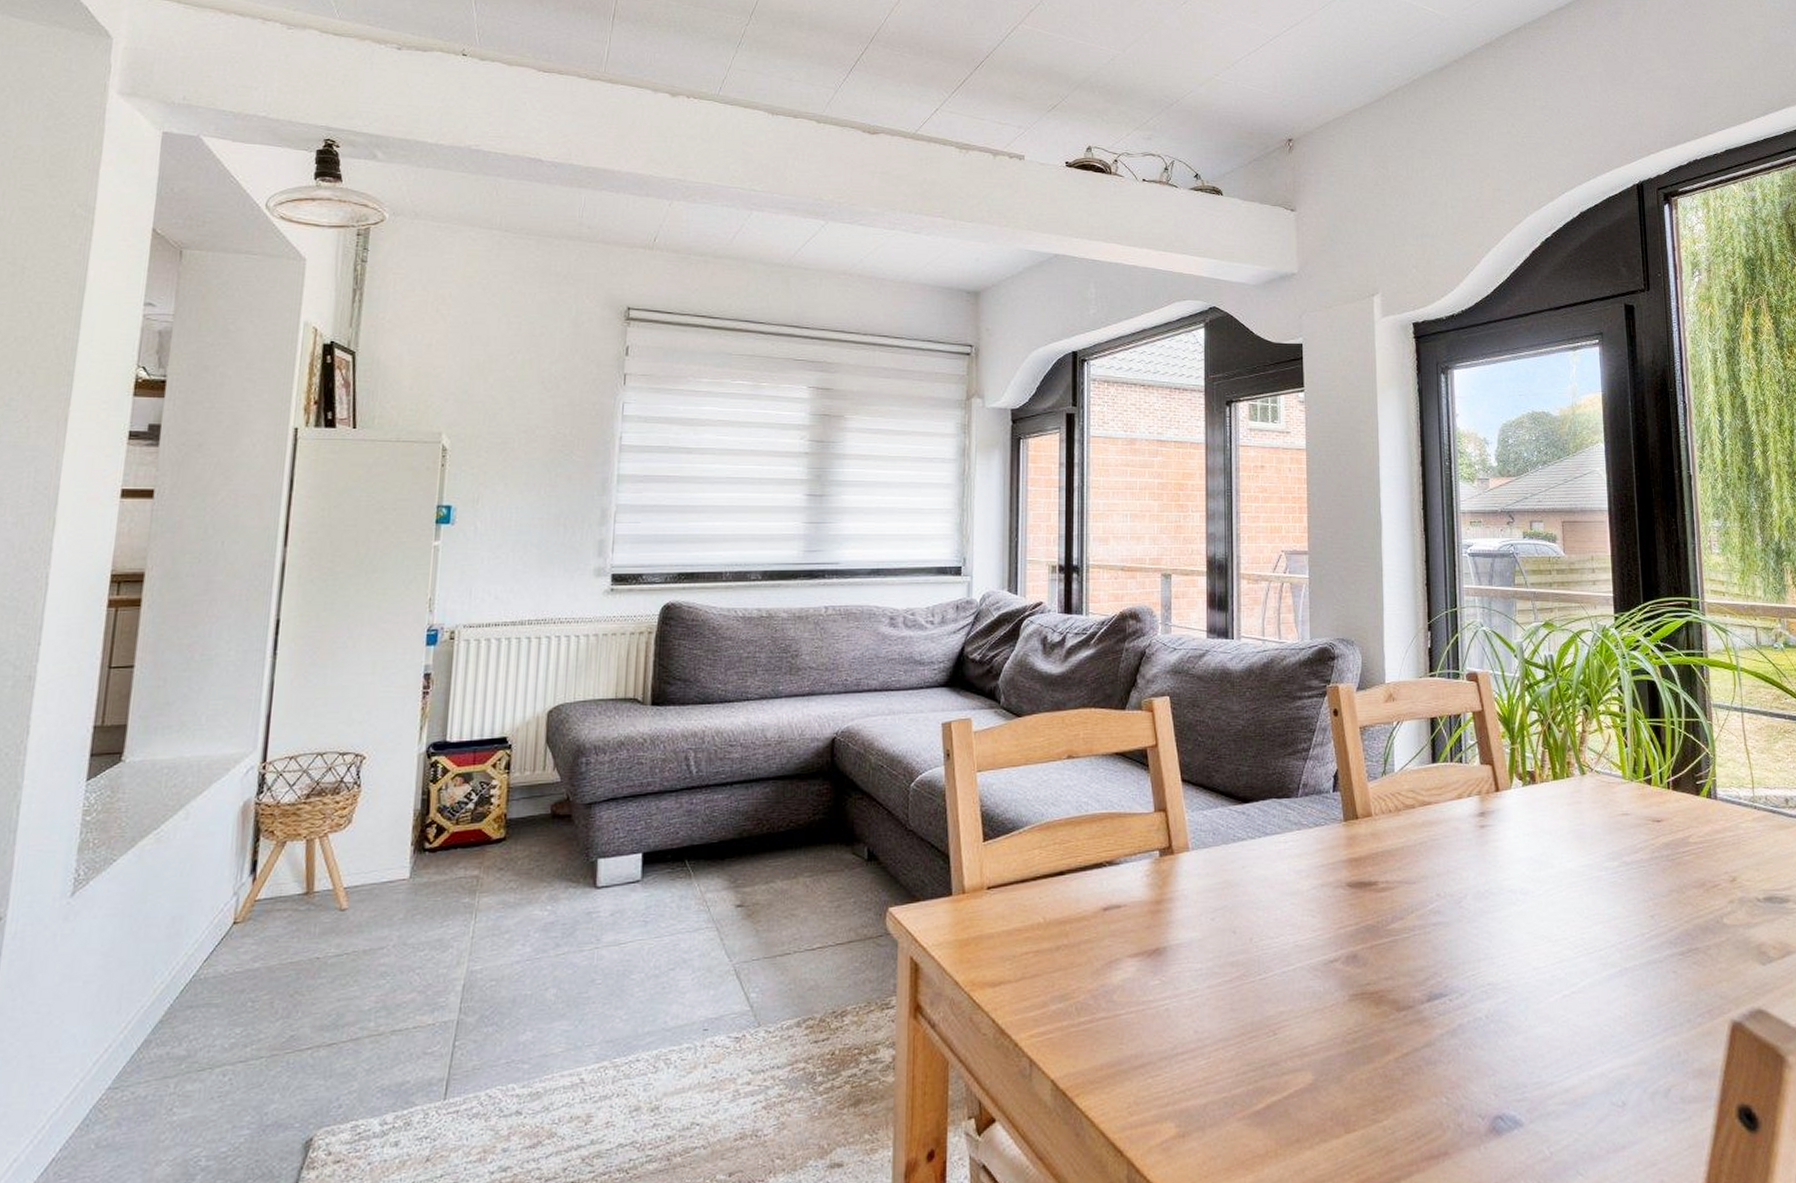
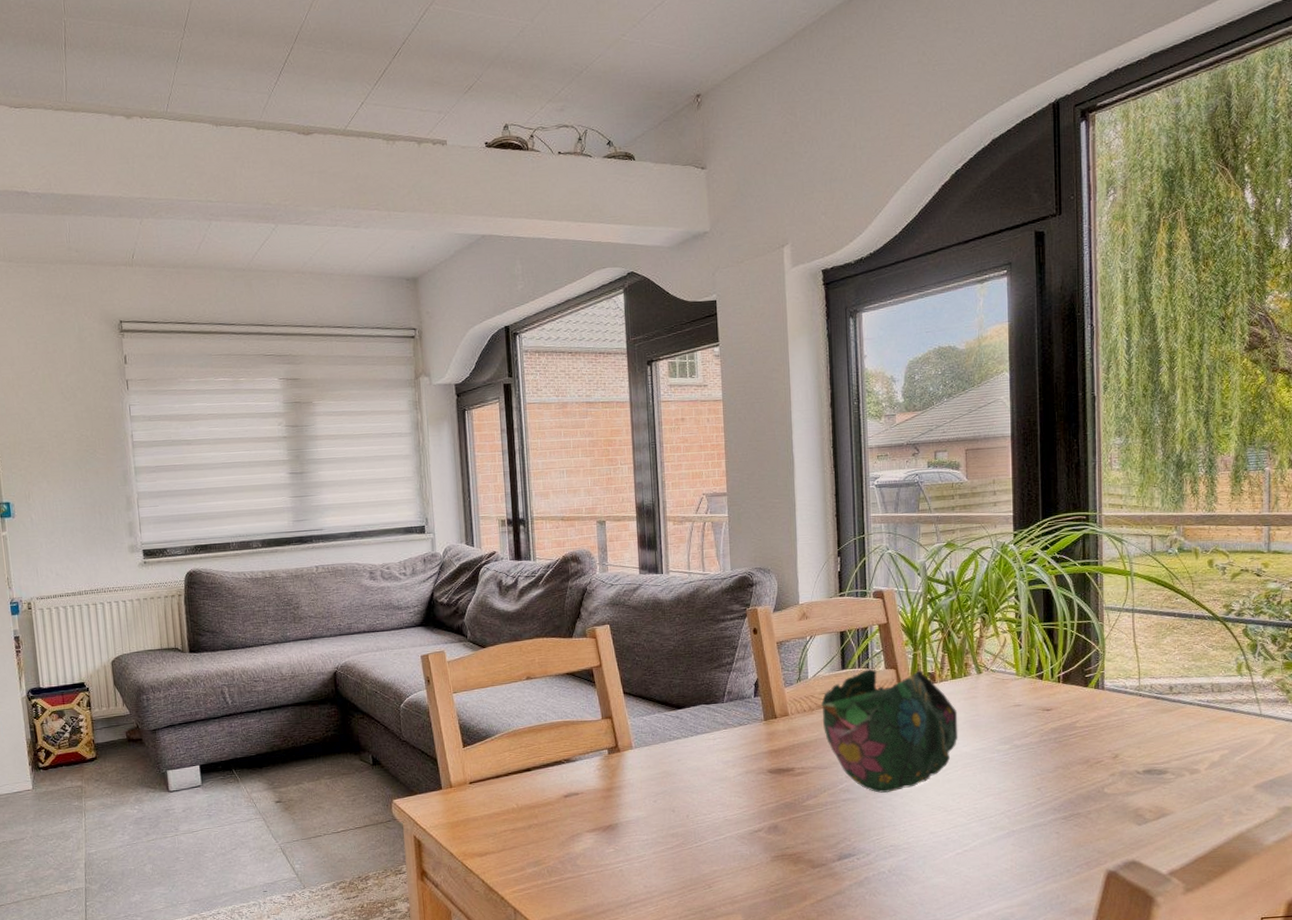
decorative bowl: none [1408,764,1562,916] -> present [820,669,958,793]

